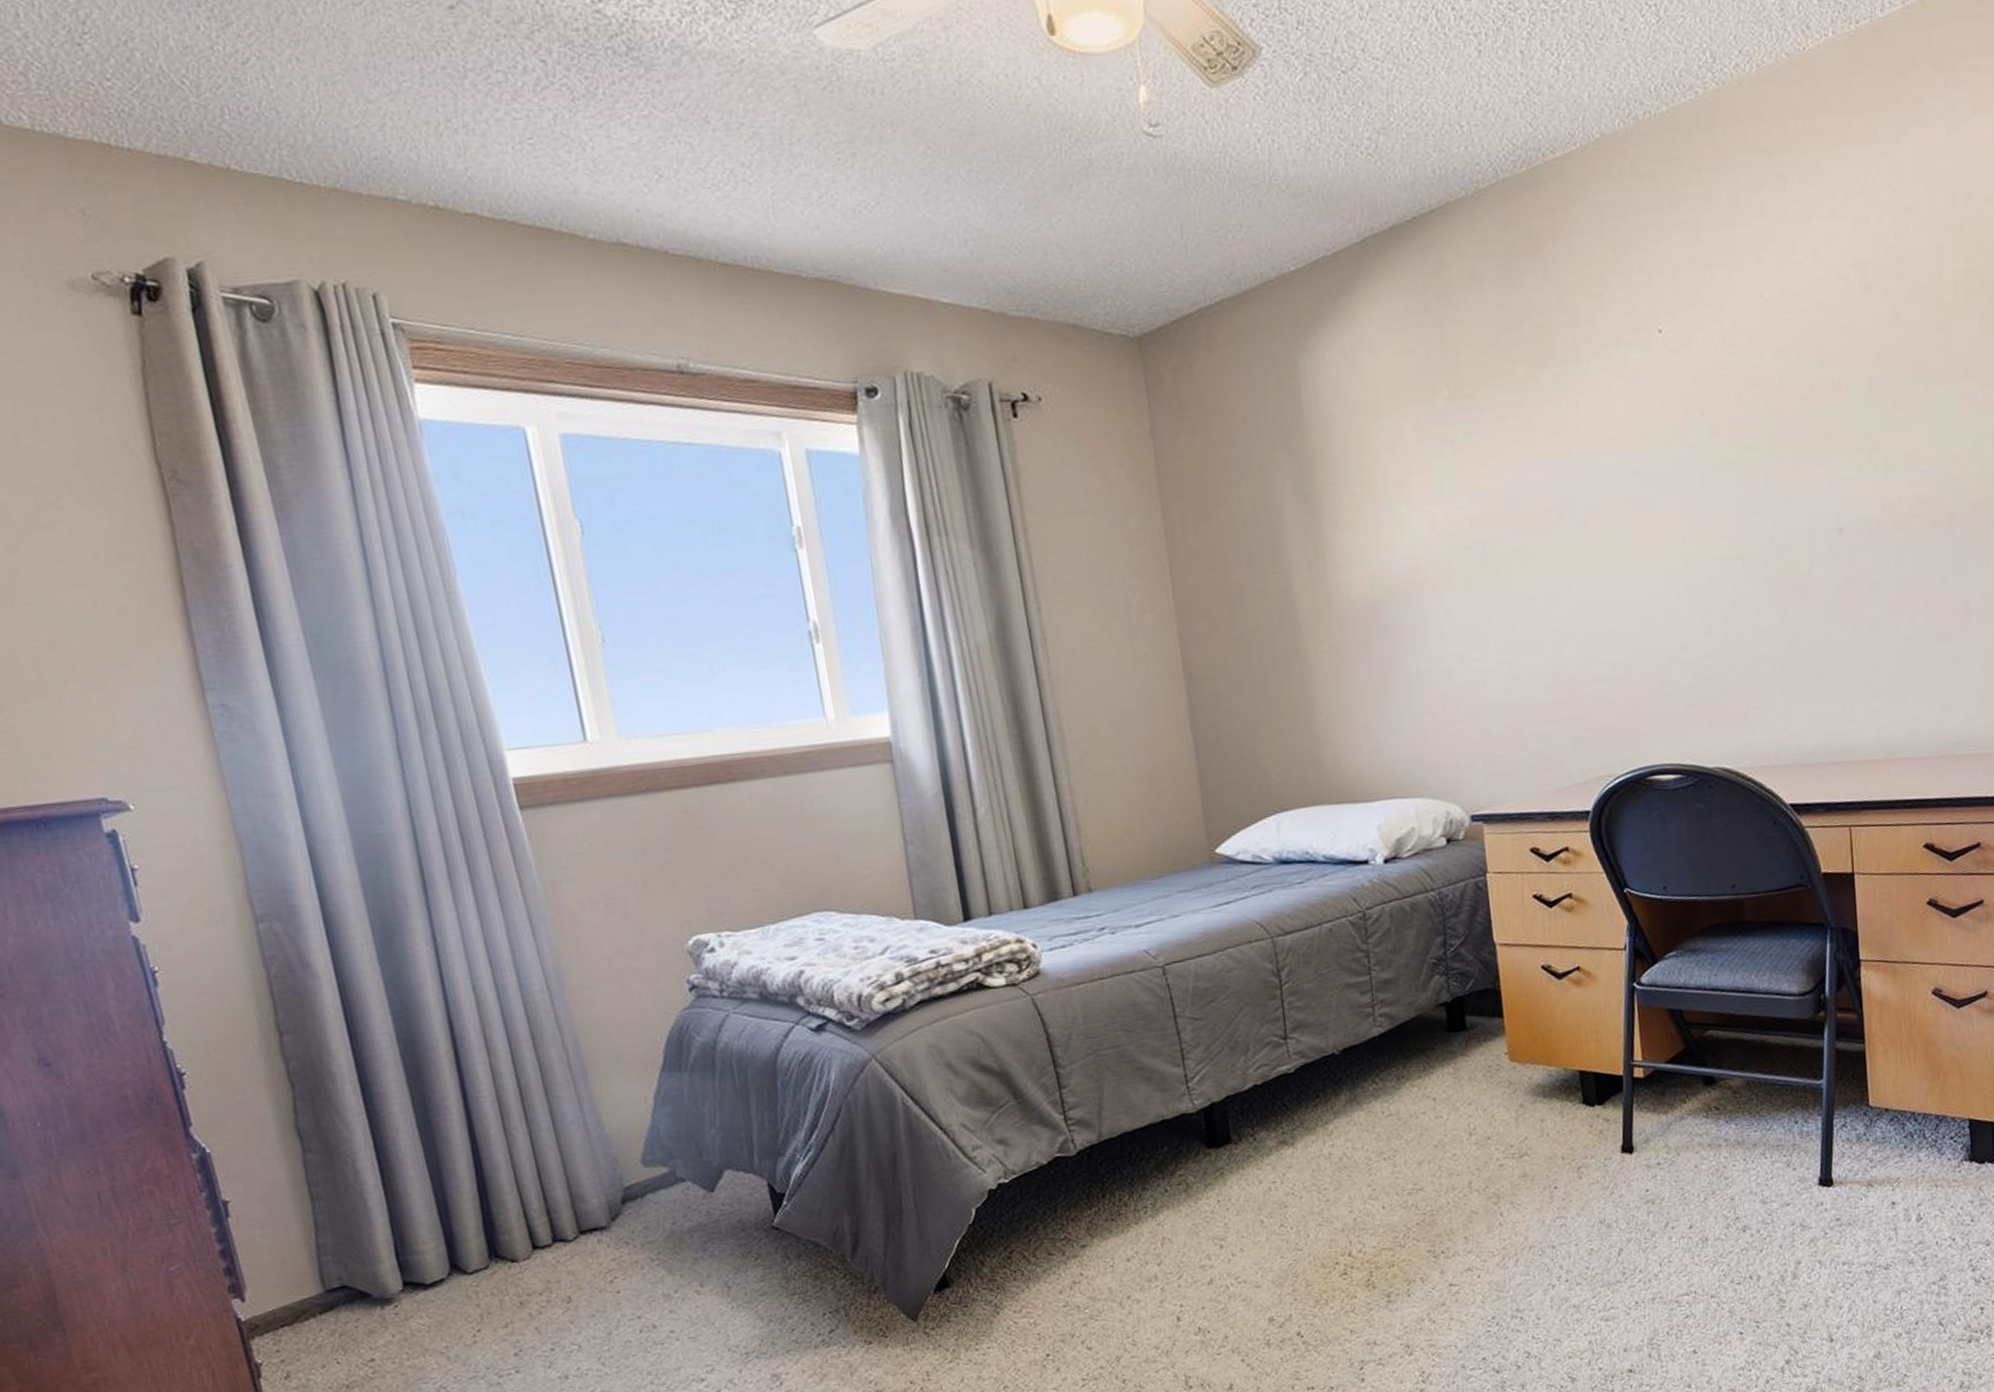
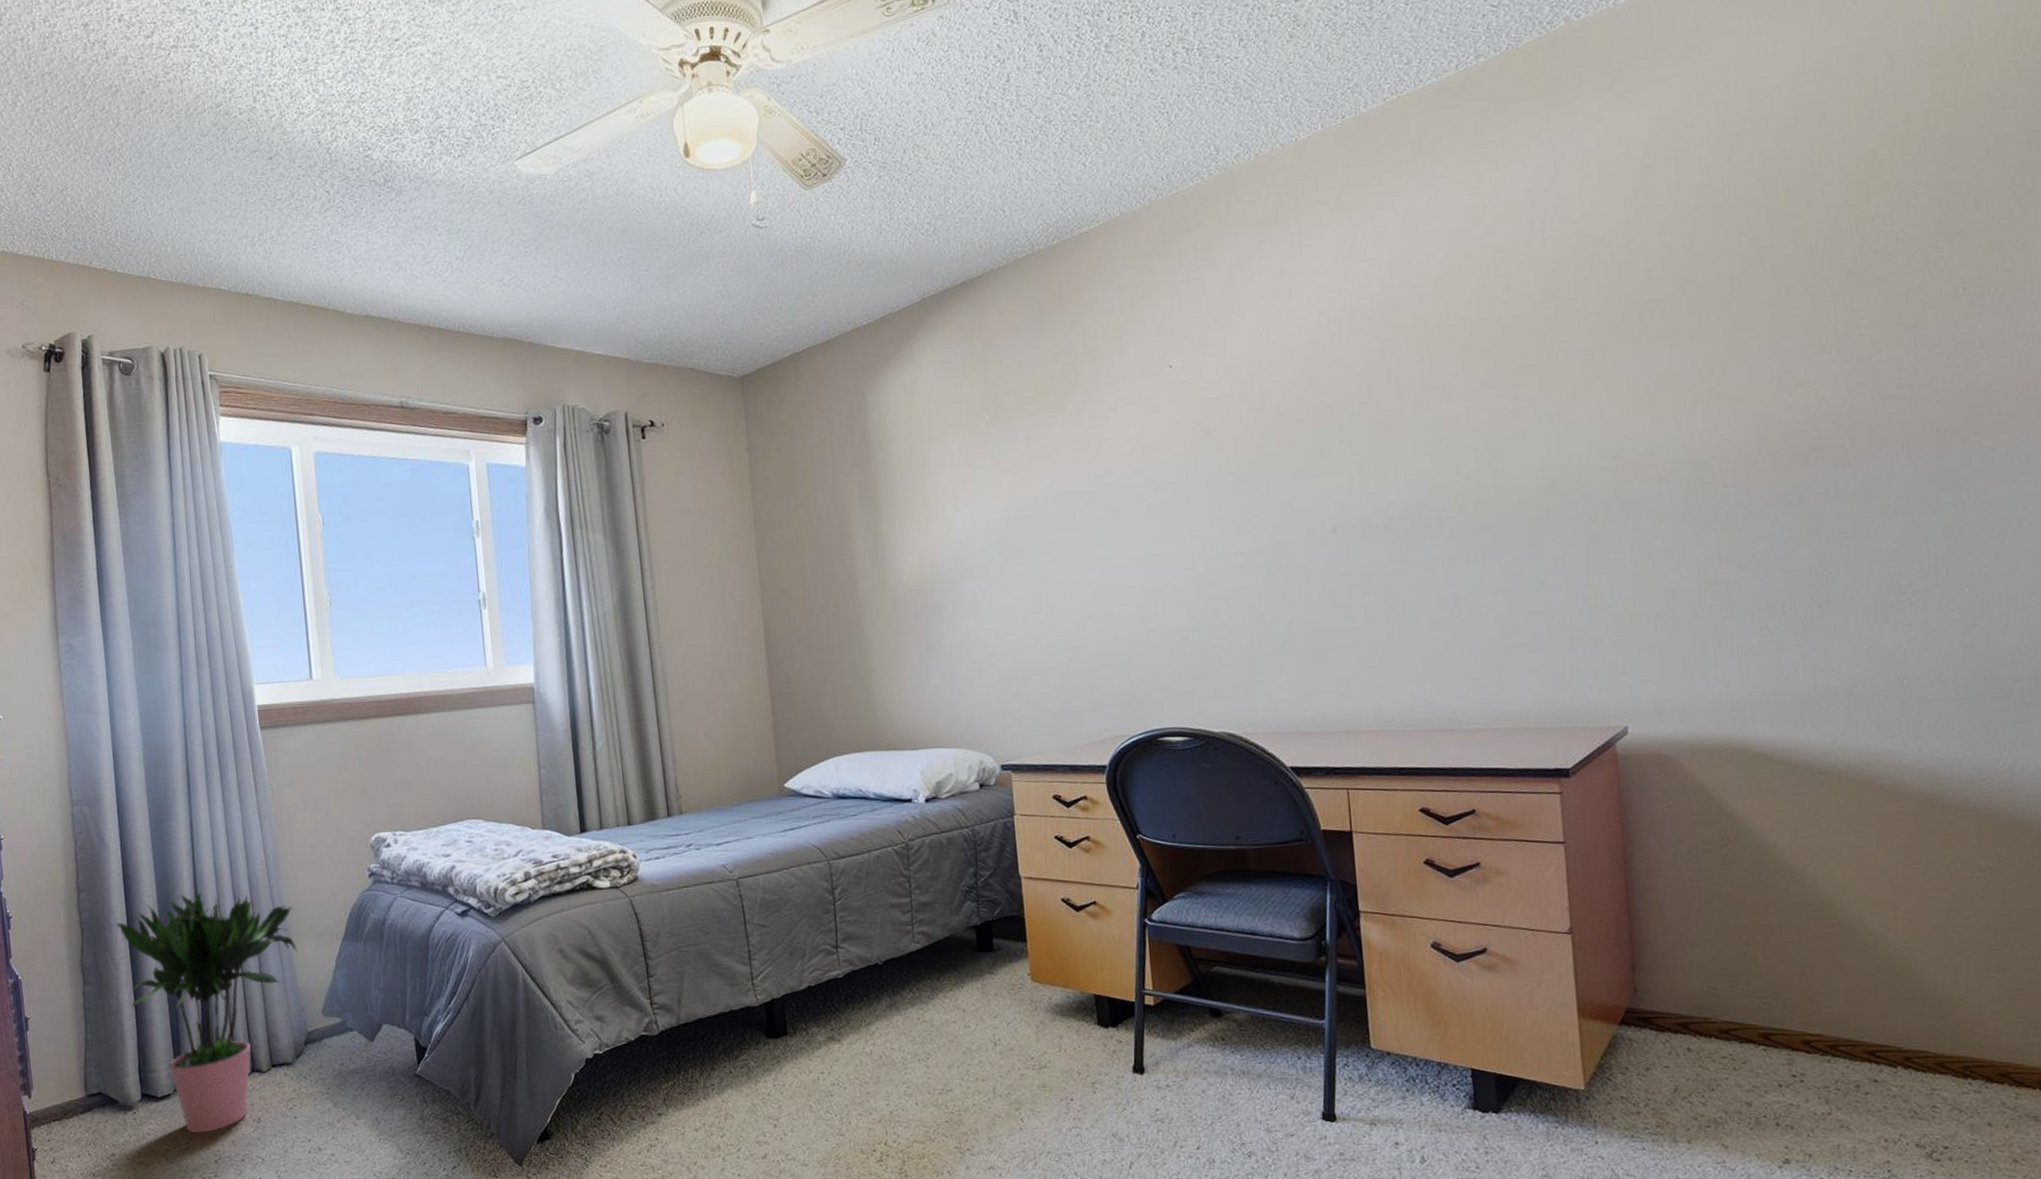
potted plant: none [340,1024,600,1324] -> present [116,893,297,1133]

